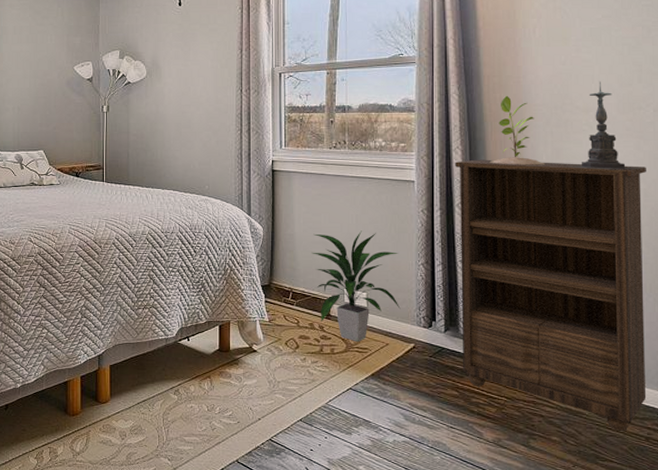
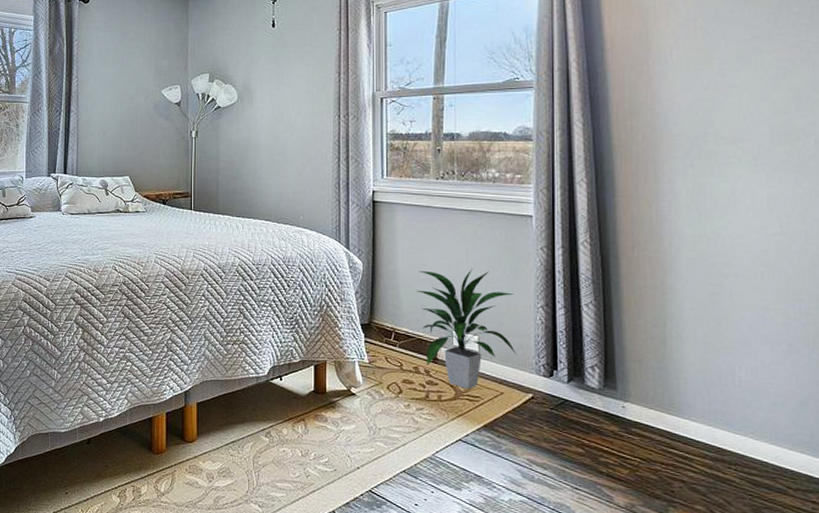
bookshelf: present [455,159,647,431] -> none [579,193,810,504]
potted plant: present [490,95,546,165] -> none [620,123,686,201]
candle holder: present [567,82,645,170] -> none [711,109,805,209]

